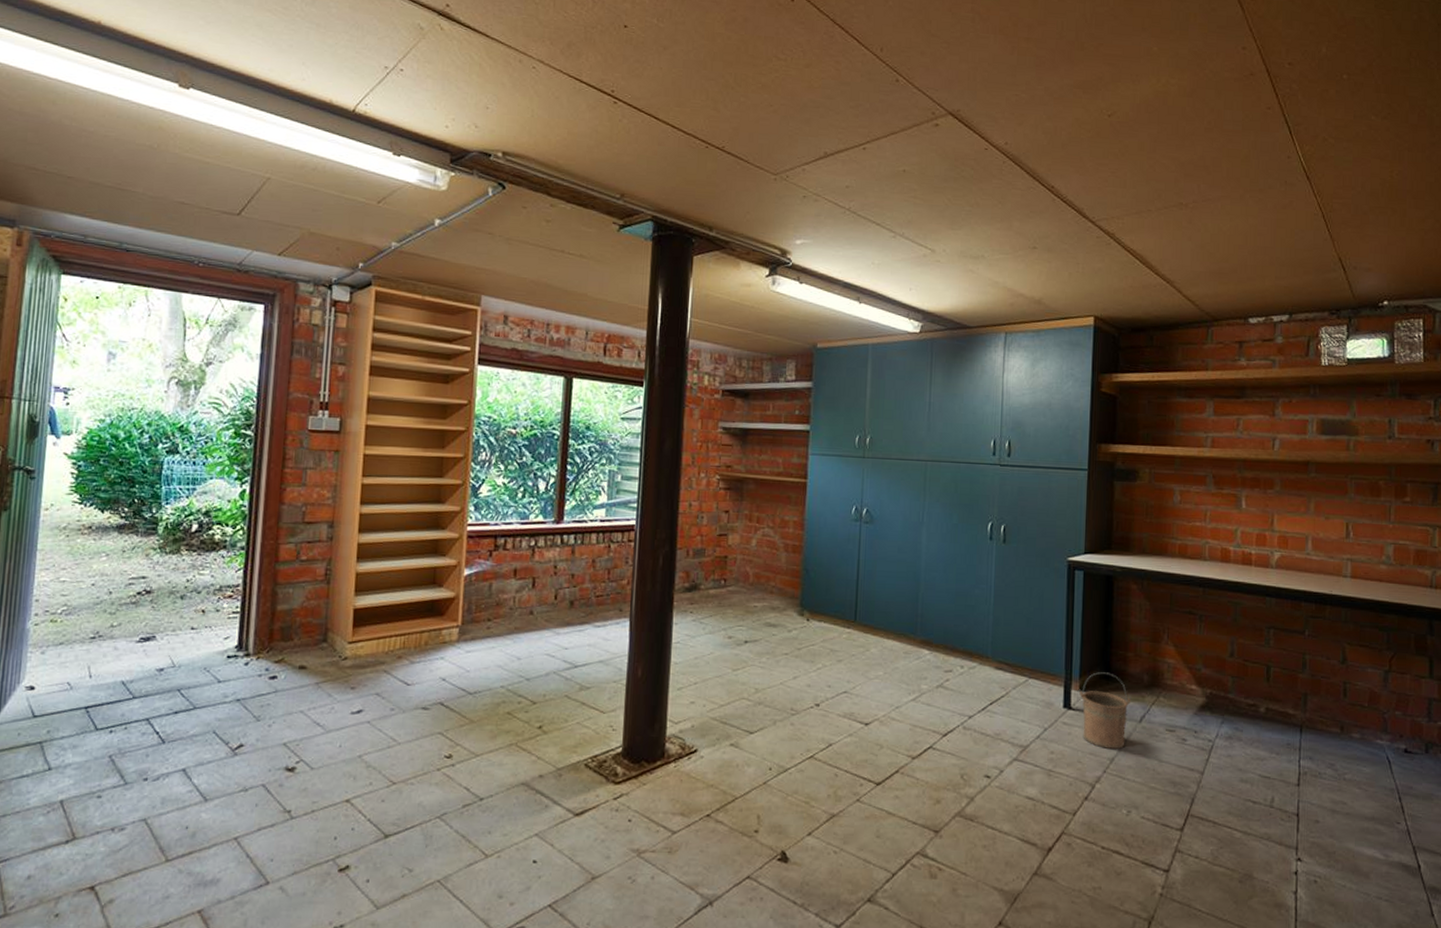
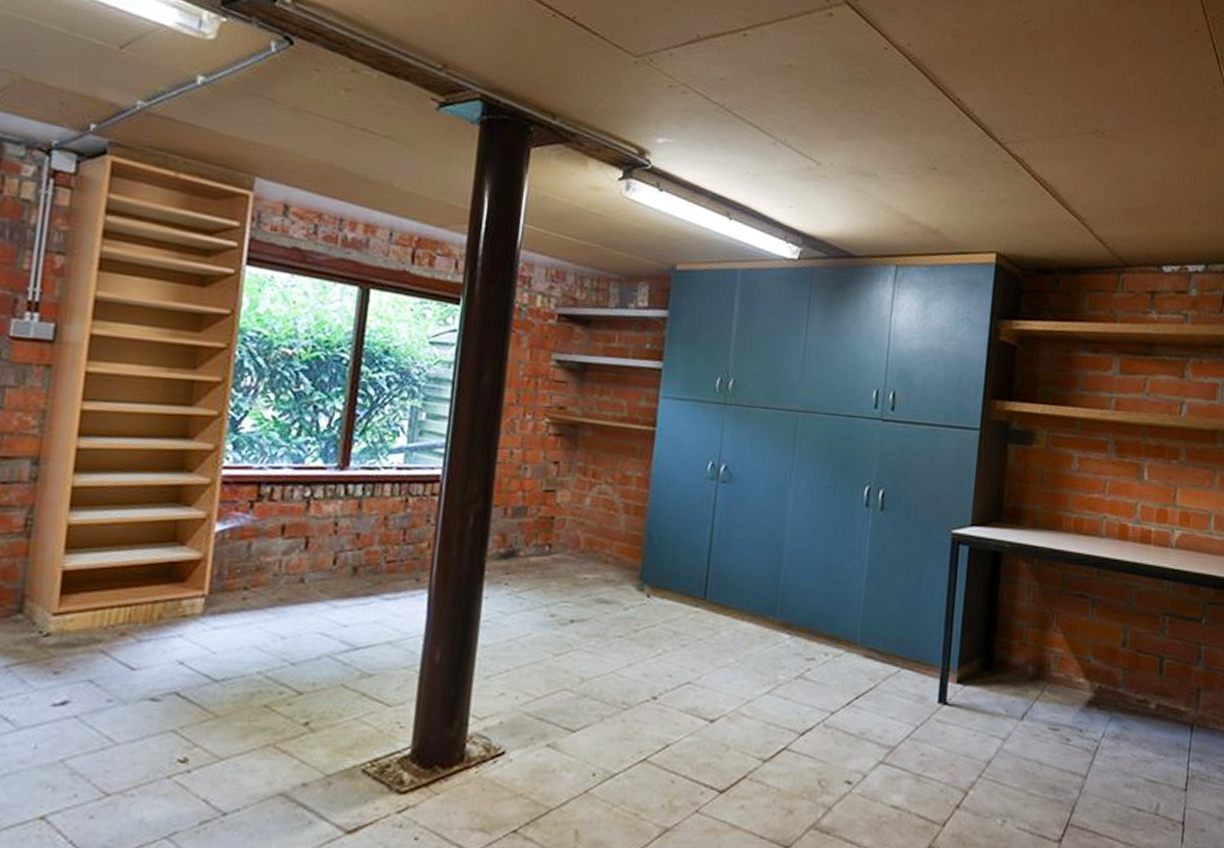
bucket: present [1078,672,1132,750] -> none [955,662,1014,751]

